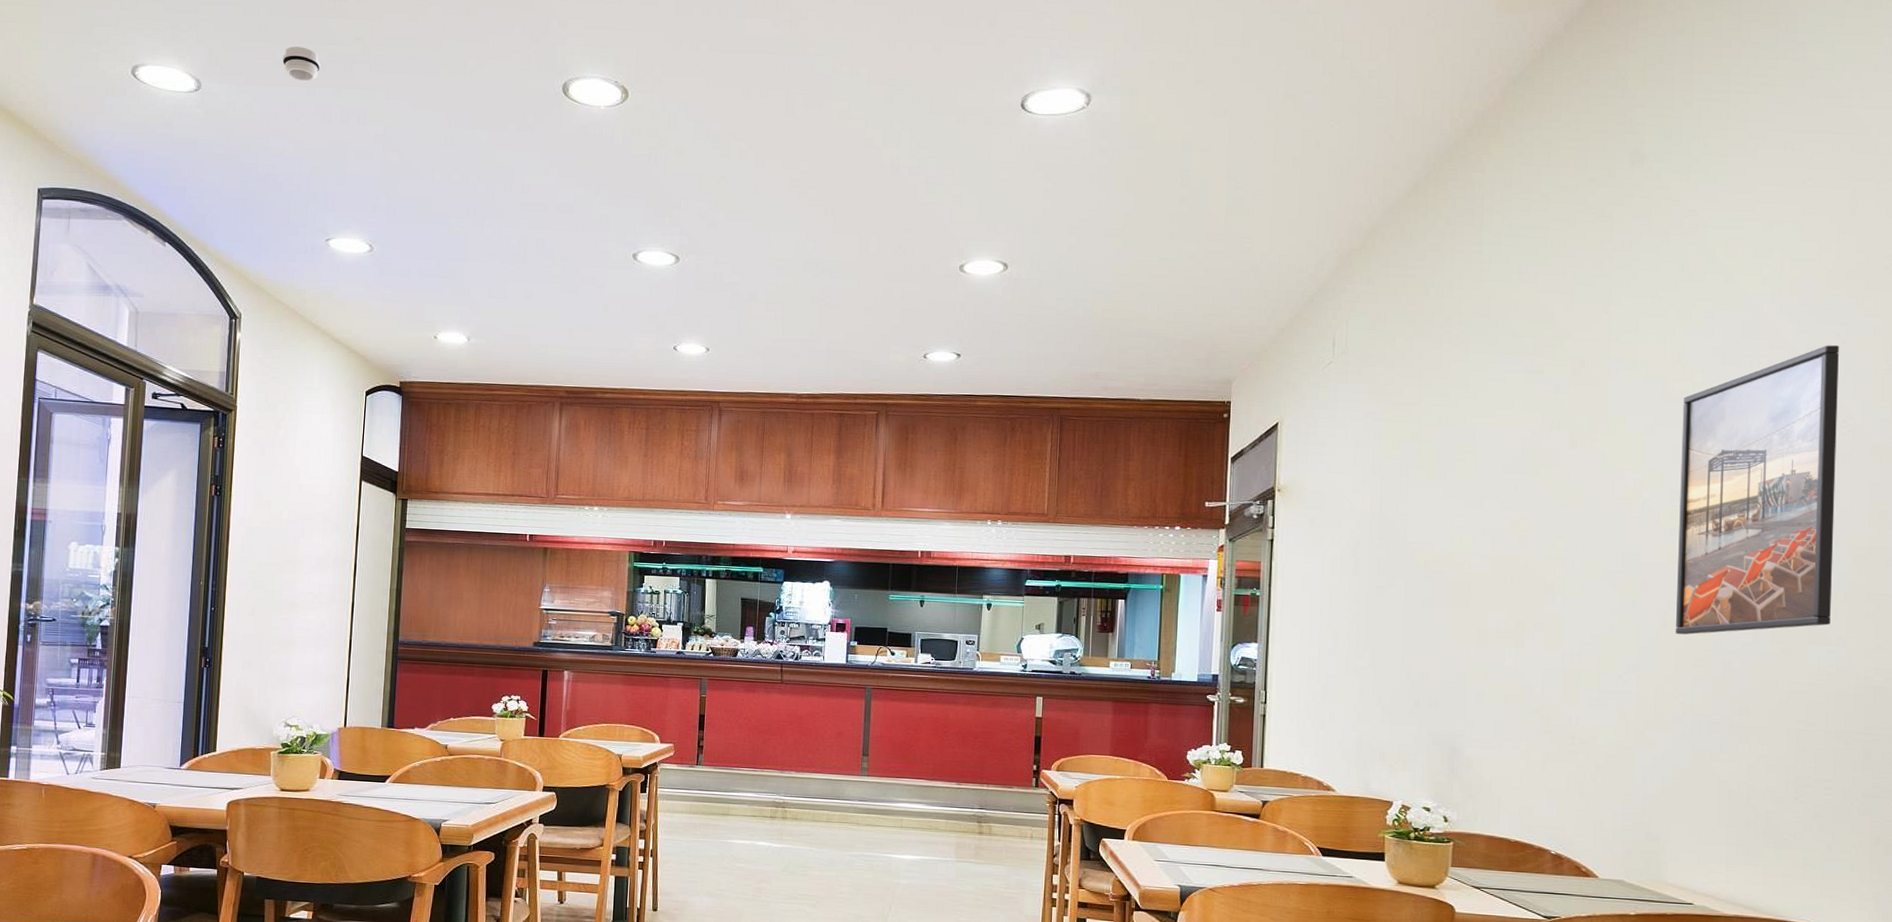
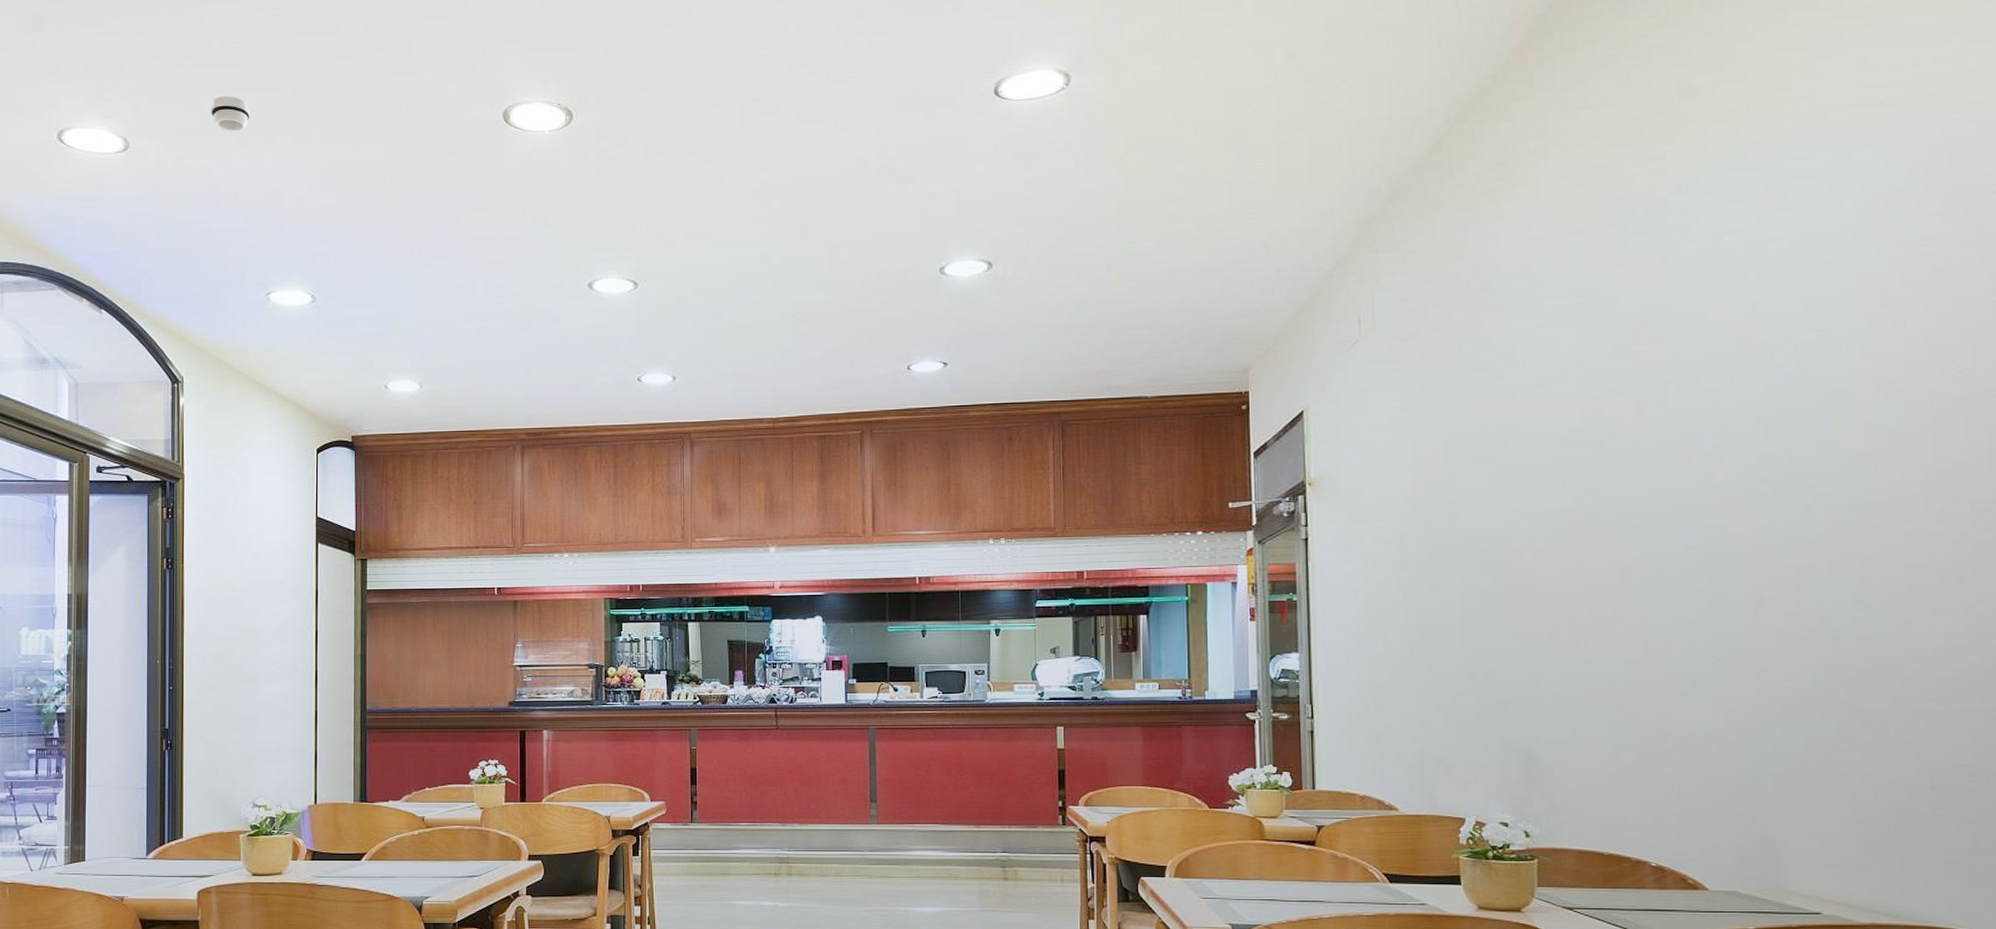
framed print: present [1676,345,1839,635] -> none [1762,279,1956,612]

